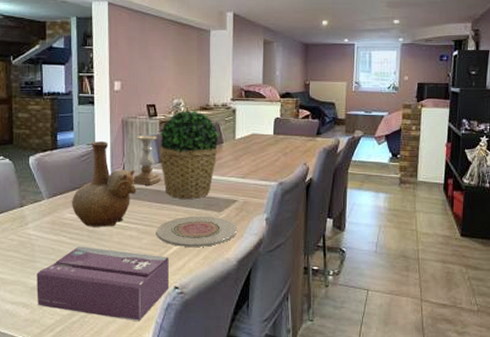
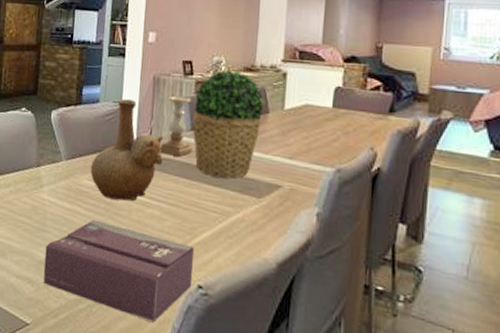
plate: present [156,216,238,247] -> none [181,199,280,240]

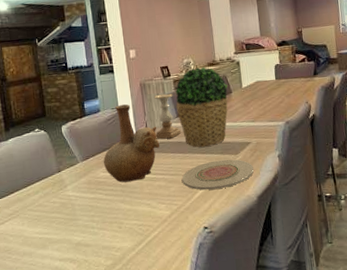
tissue box: present [43,219,194,323] -> none [79,200,199,263]
plate: none [181,199,280,240] -> present [181,159,254,190]

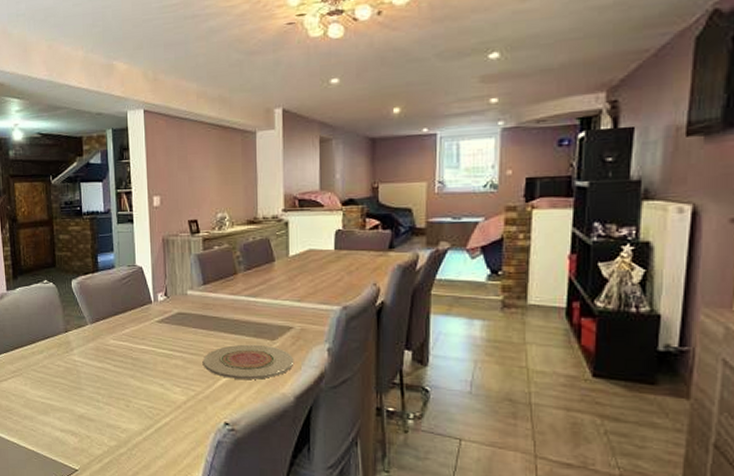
vase: present [103,104,160,183] -> none [115,262,180,355]
candle holder: present [154,93,182,139] -> none [176,254,207,310]
potted plant: present [174,67,228,148] -> none [203,224,270,326]

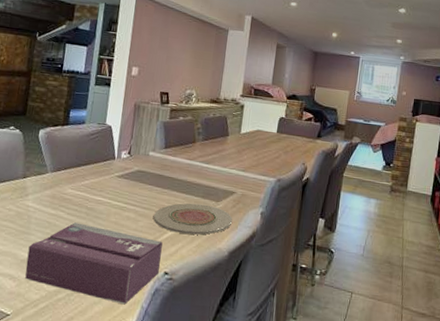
tissue box: none [83,374,218,459] -> present [25,222,163,305]

